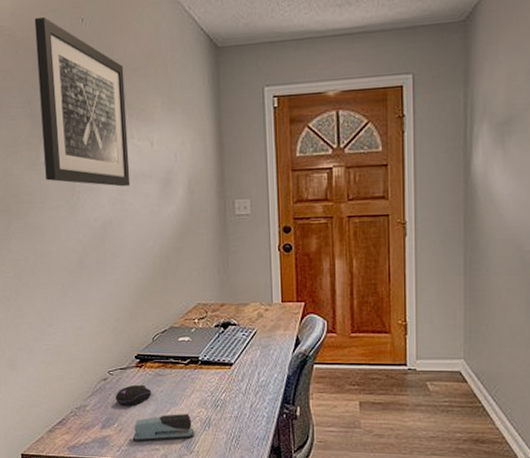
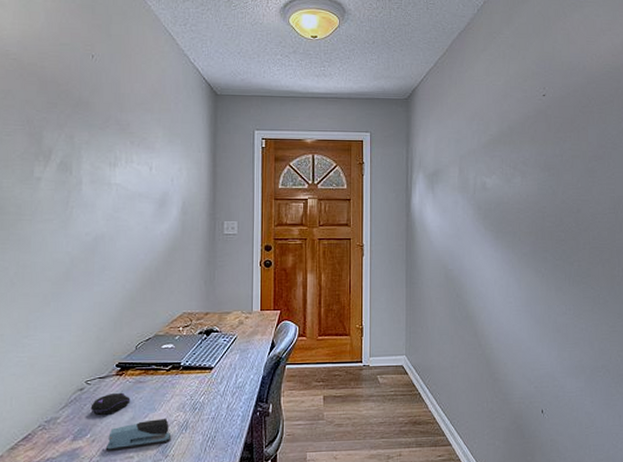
wall art: present [34,17,131,187] -> none [38,48,129,205]

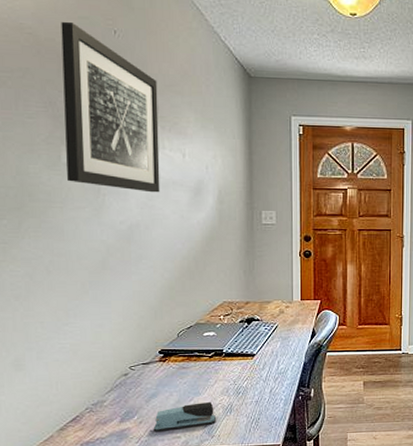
wall art: none [38,48,129,205] -> present [61,21,160,193]
computer mouse: present [90,392,131,415] -> none [136,377,175,399]

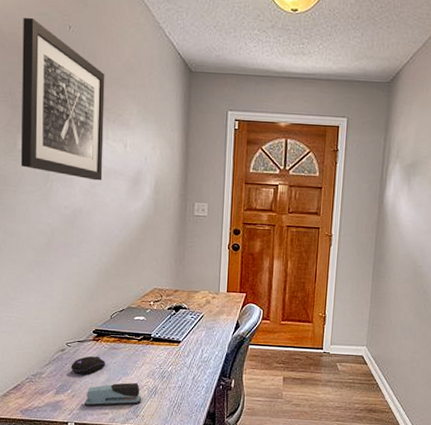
computer mouse: none [136,377,175,399] -> present [71,356,106,375]

